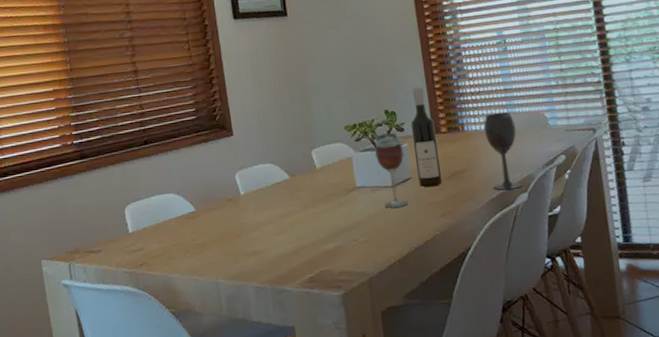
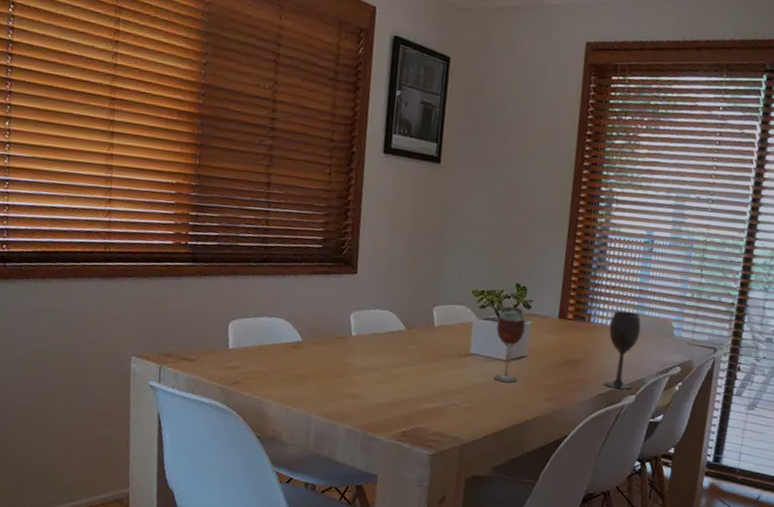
bottle: present [411,86,443,188] -> none [533,267,563,370]

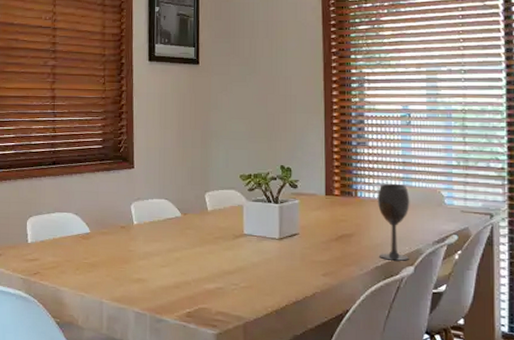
wineglass: present [493,306,526,383] -> none [267,187,293,260]

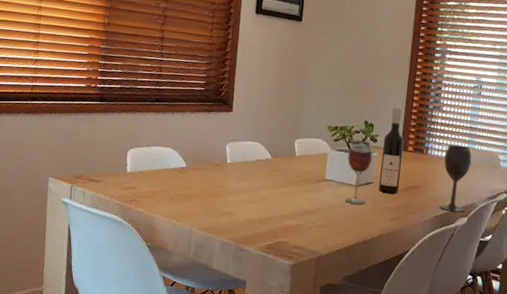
wineglass: none [267,187,293,260] -> present [345,140,372,205]
bottle: none [304,147,329,246] -> present [378,107,404,195]

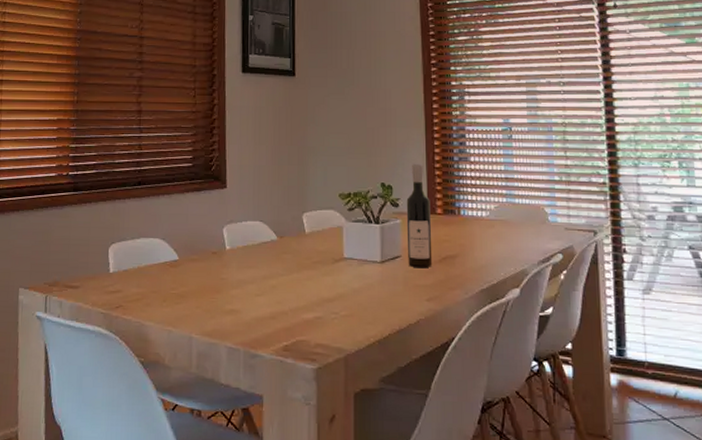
wineglass: present [345,140,372,205] -> none [367,206,395,285]
wine glass: present [440,145,472,213] -> none [480,201,514,283]

